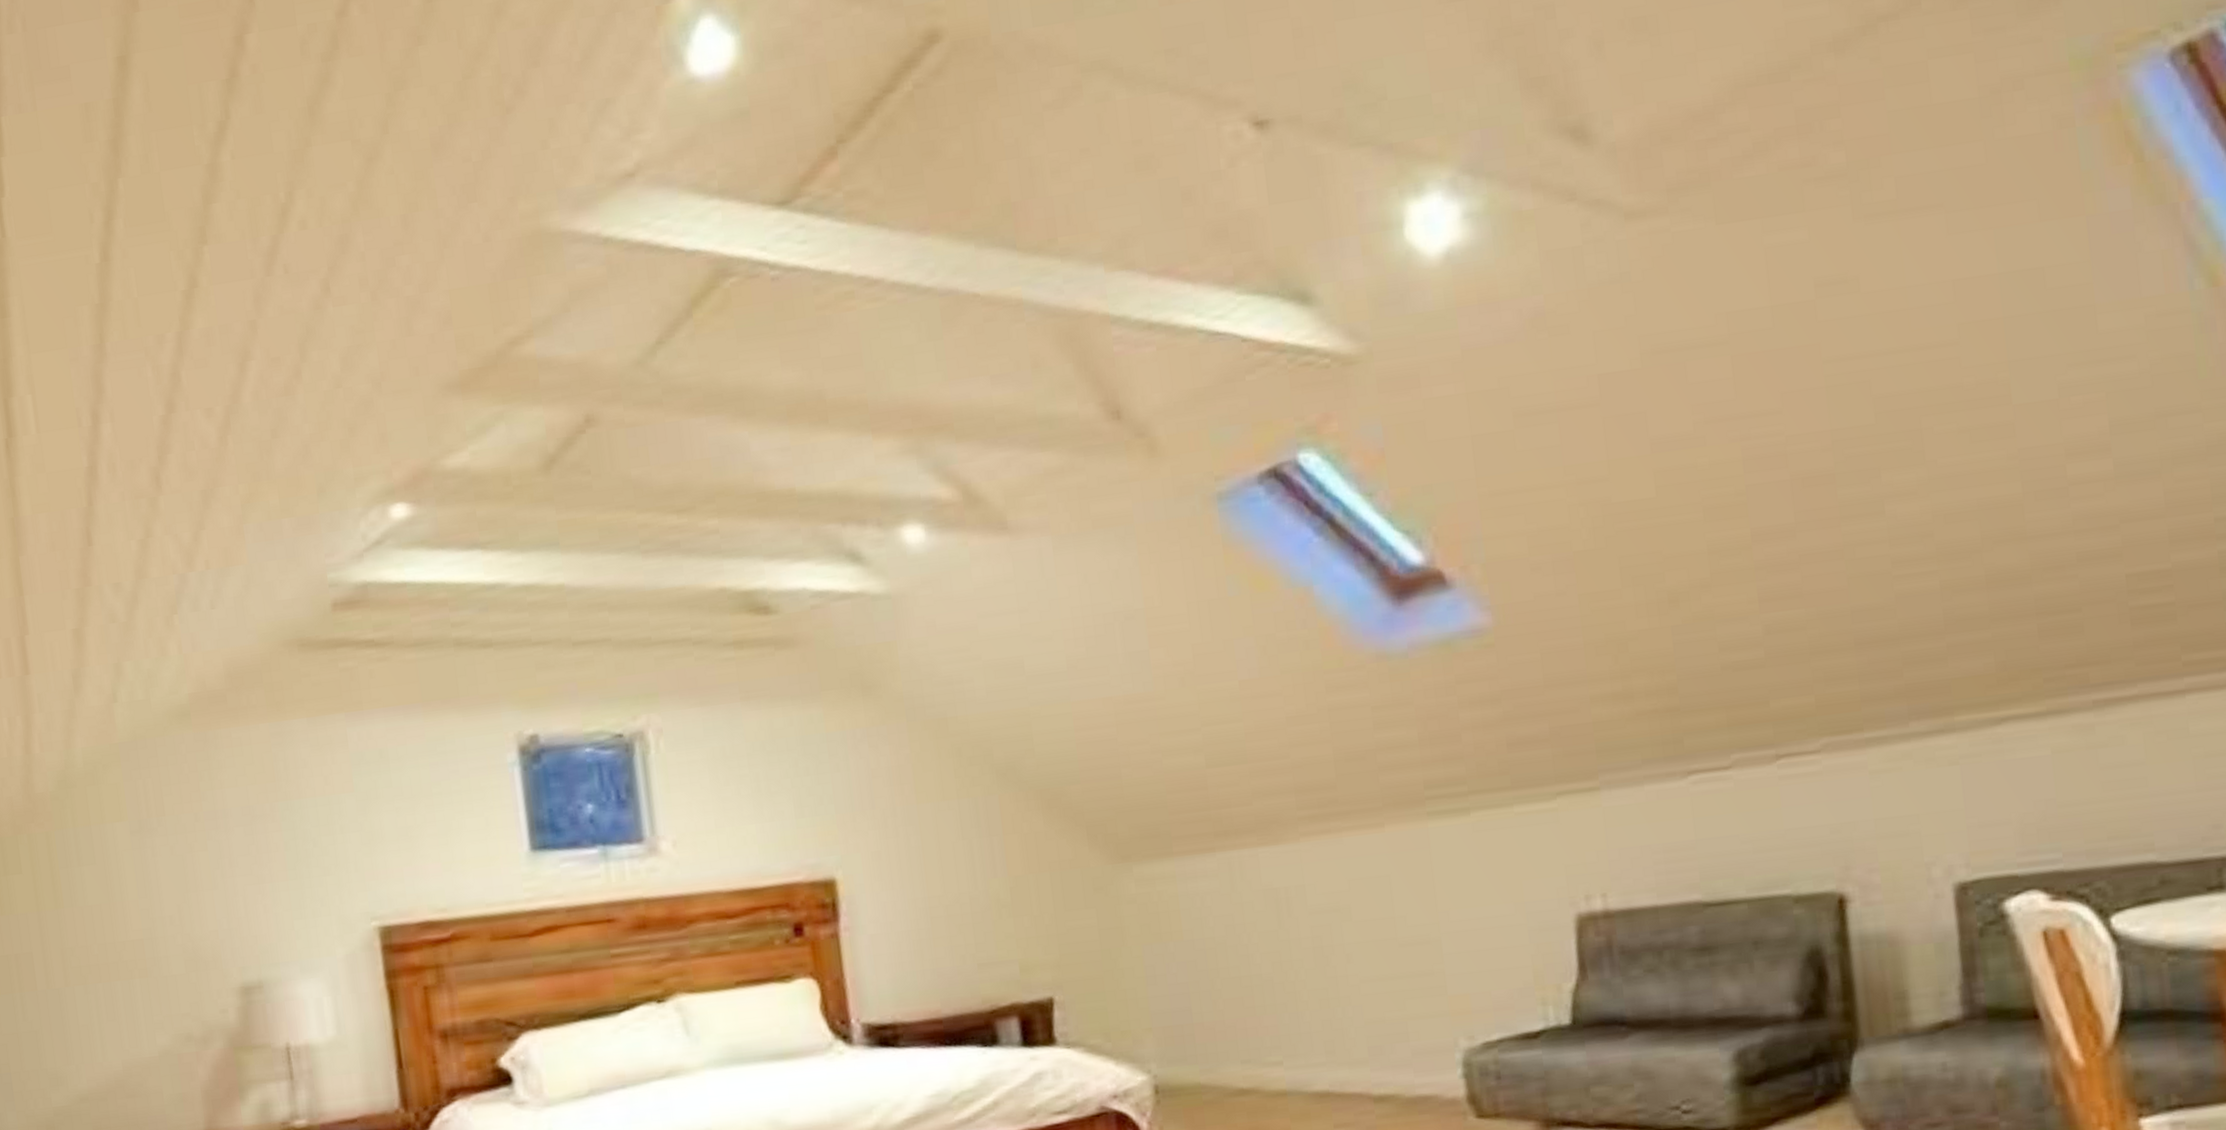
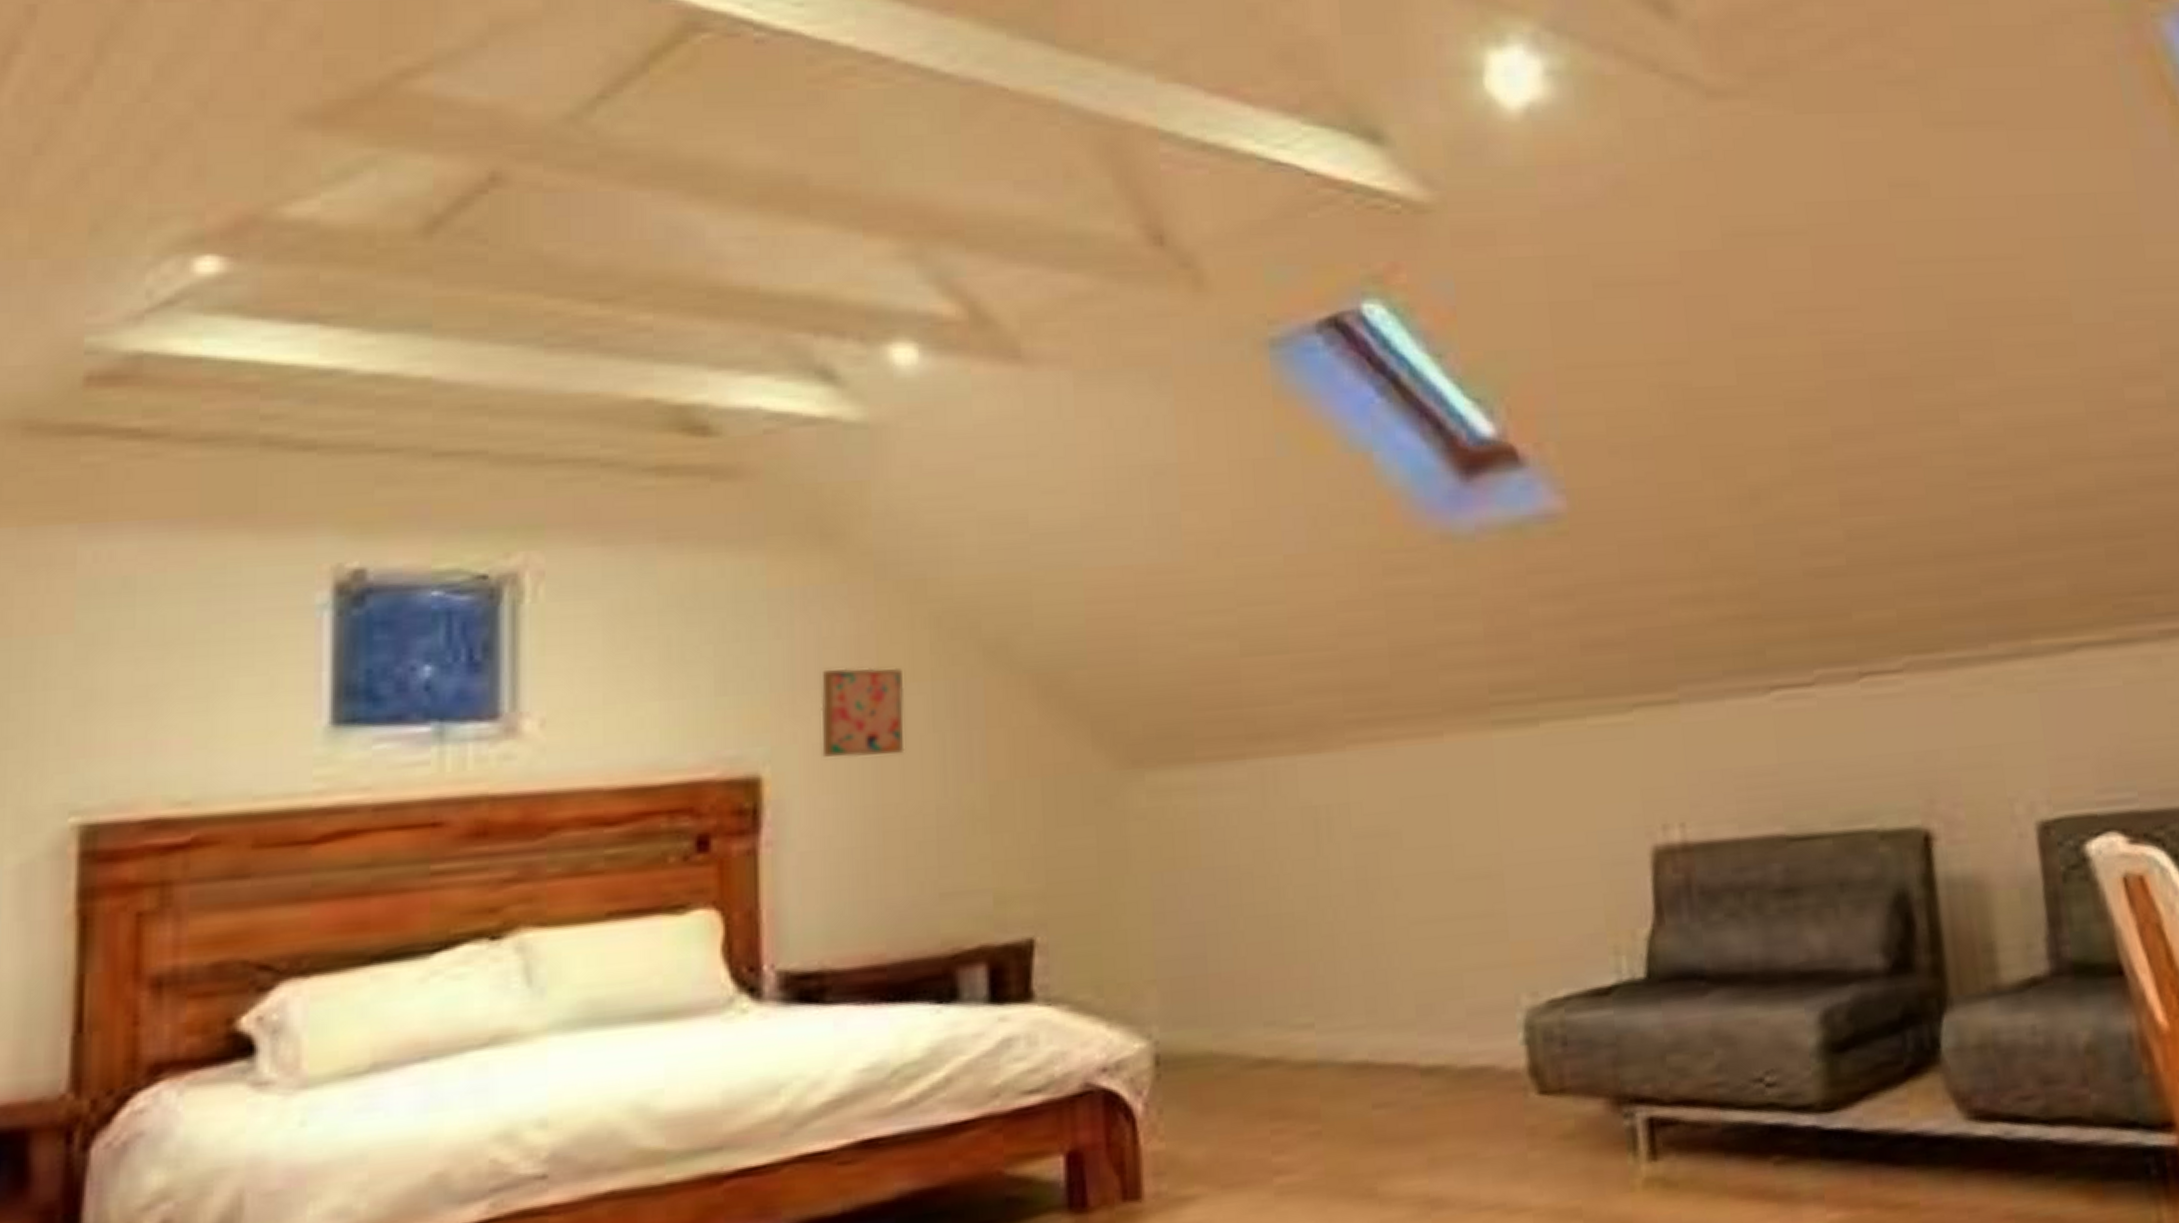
wall art: none [873,790,942,862] -> present [821,667,905,758]

